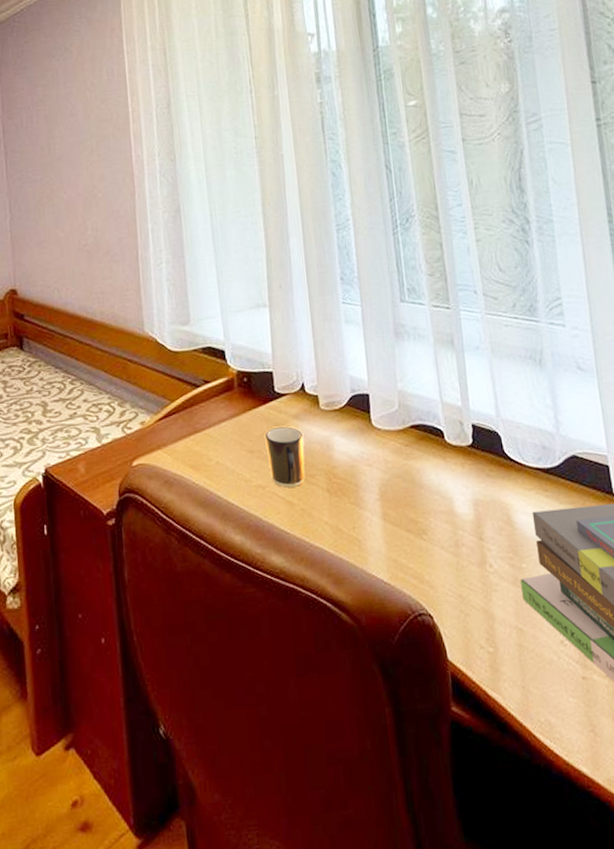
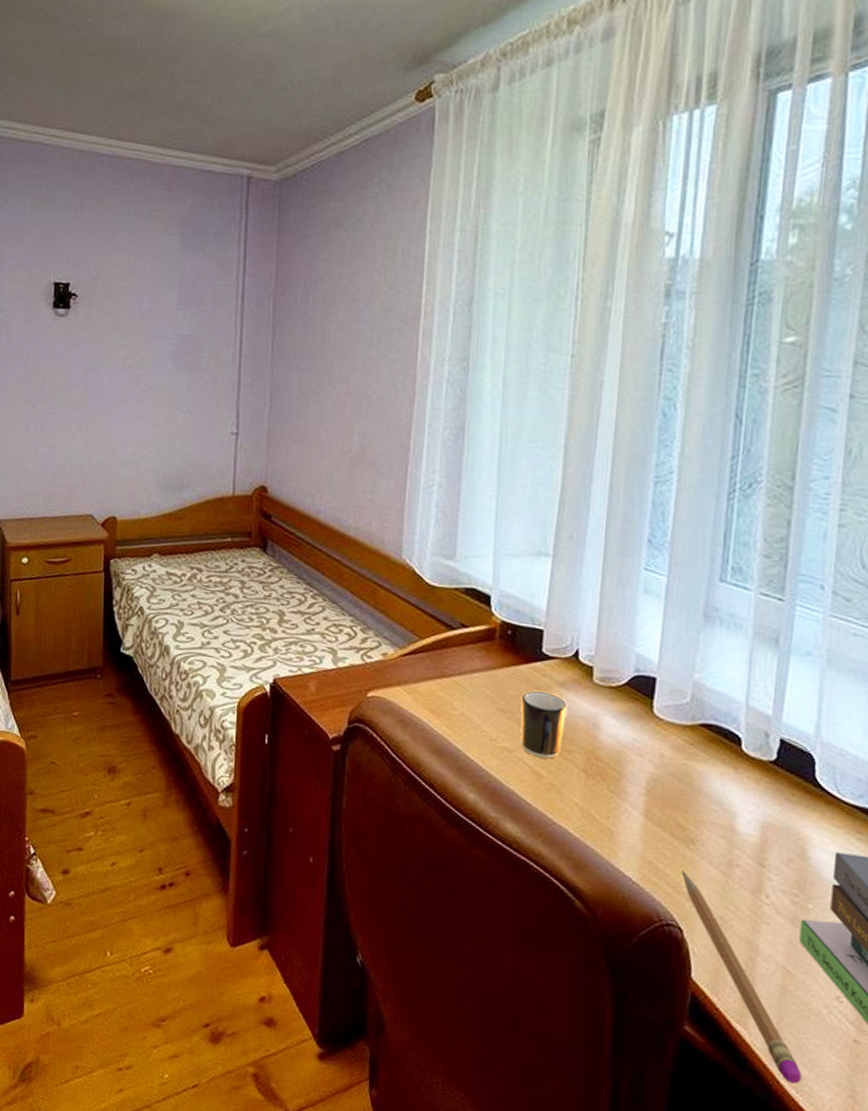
pencil: none [422,561,552,735] -> present [682,870,802,1085]

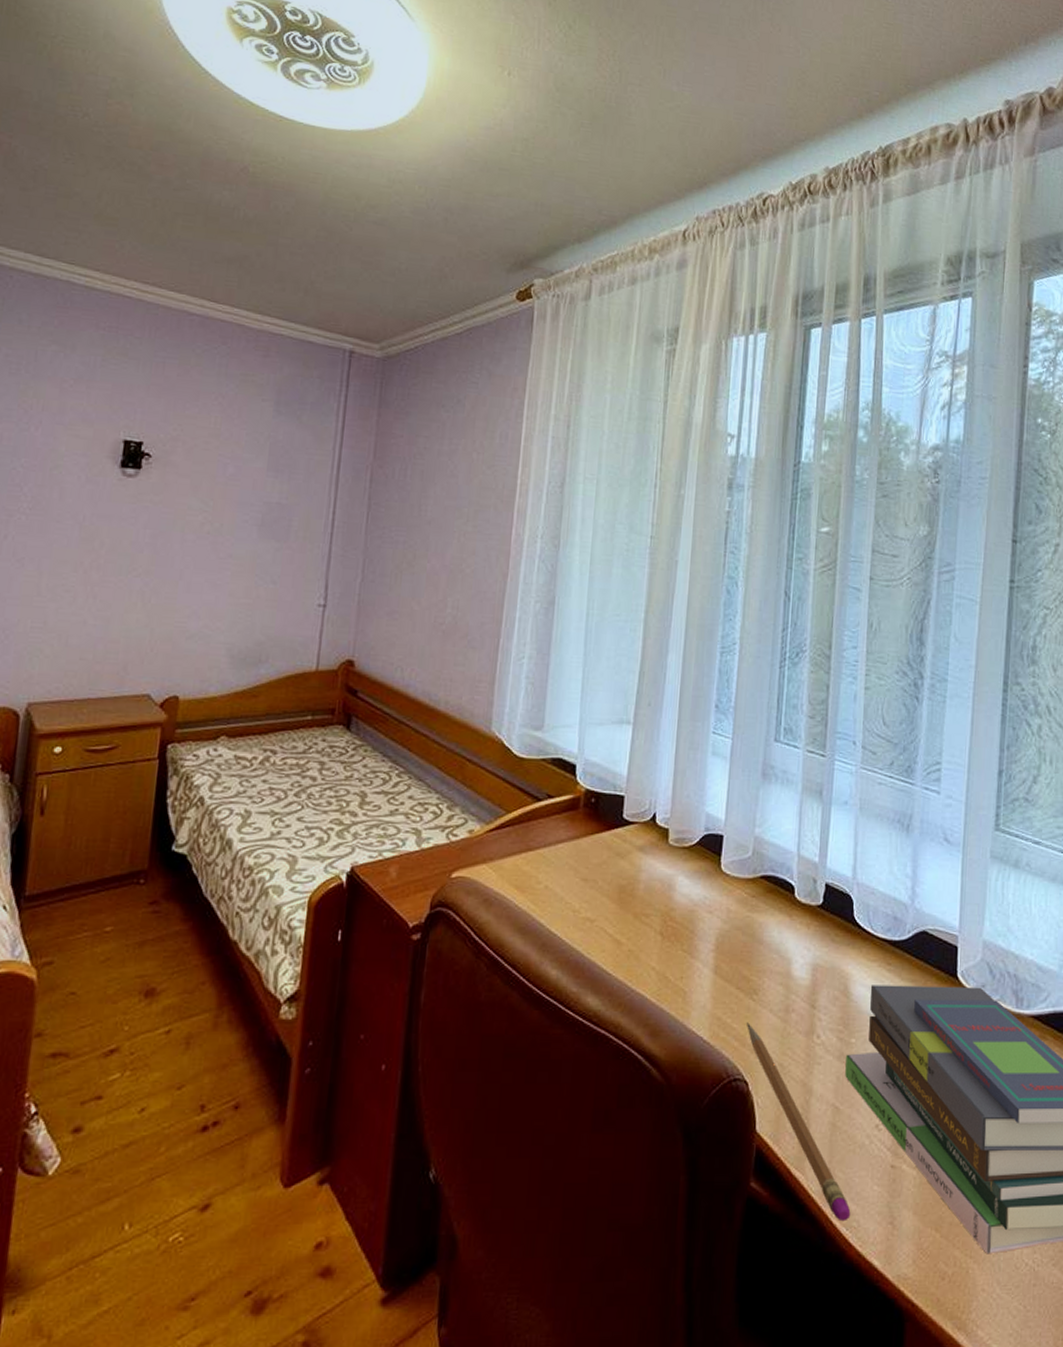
mug: present [521,691,567,759] -> none [603,858,645,925]

